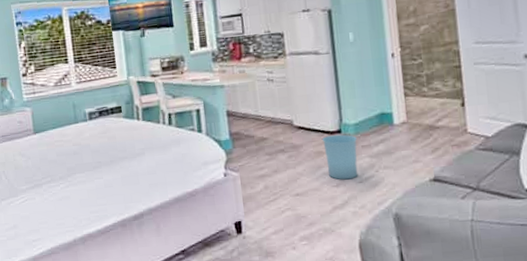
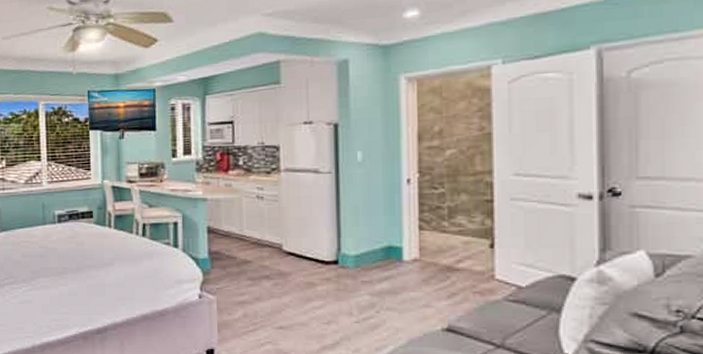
waste bin: present [321,134,358,180] -> none [314,266,356,318]

